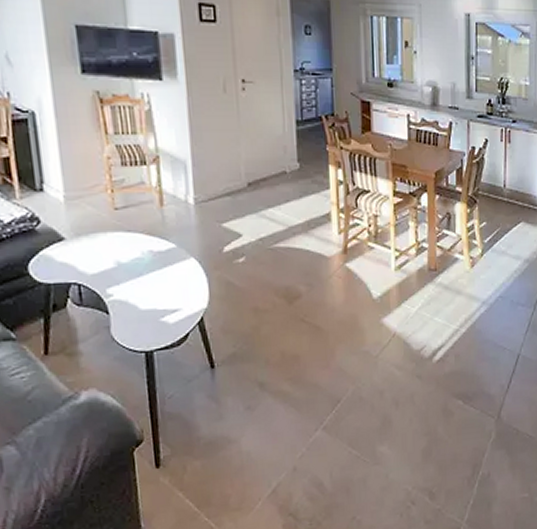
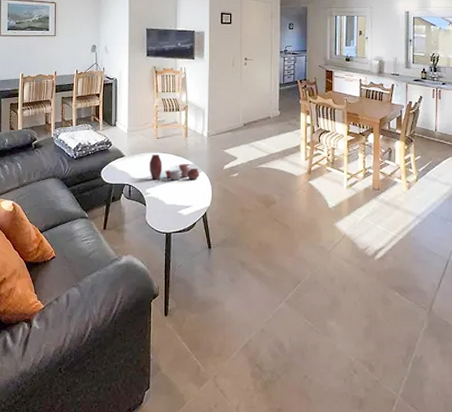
pottery set: none [106,234,188,277] -> present [149,154,200,182]

